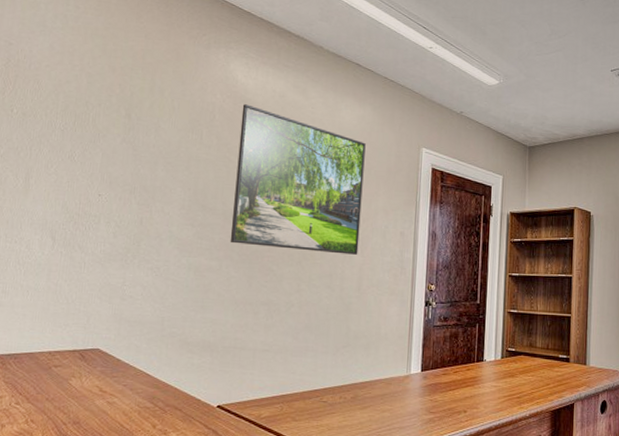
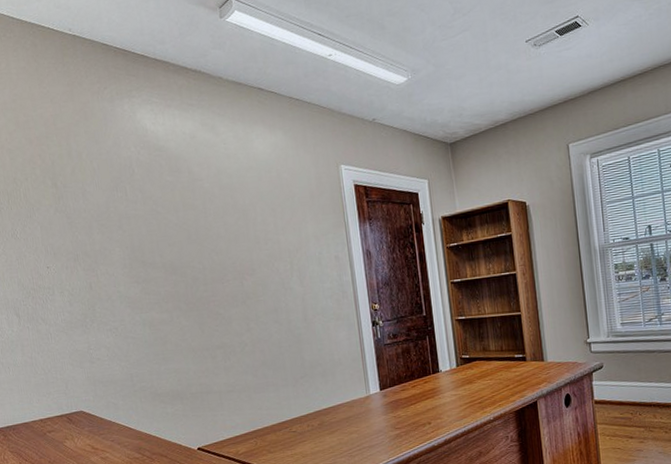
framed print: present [230,104,366,255] -> none [157,152,298,294]

